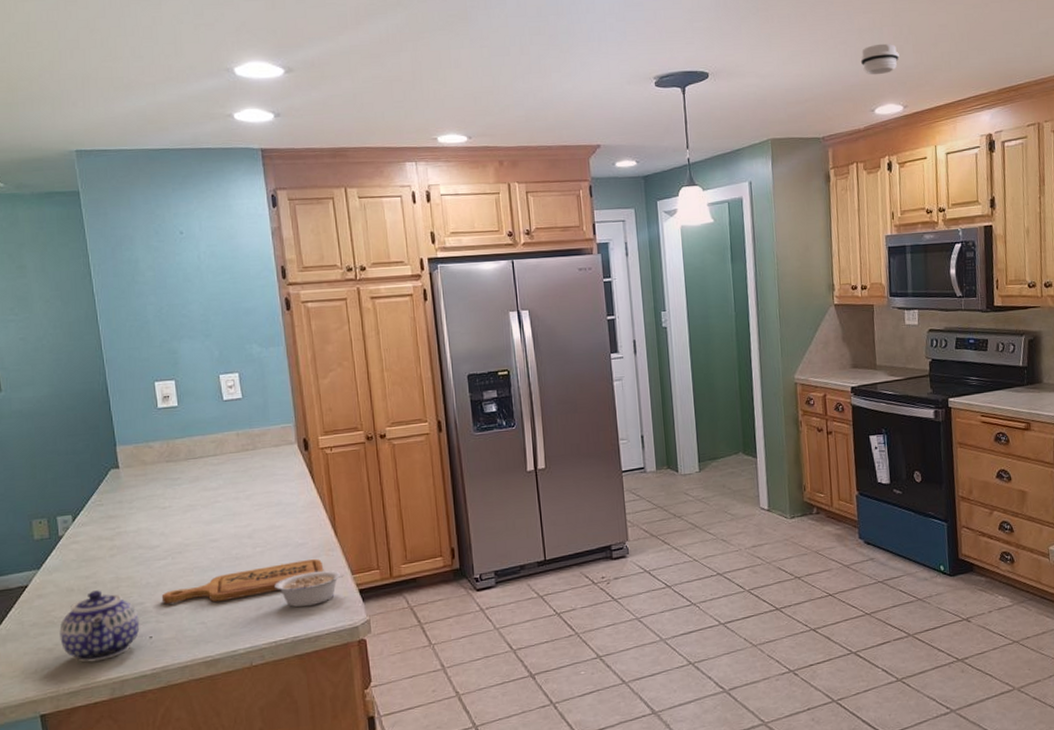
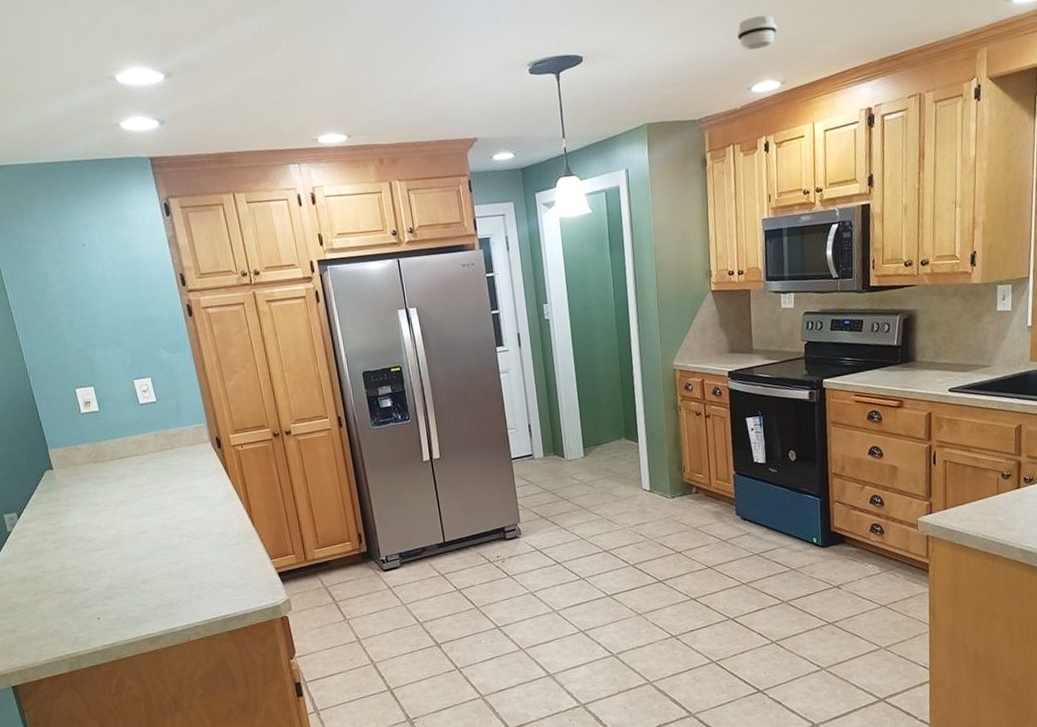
teapot: present [59,590,140,663] -> none [18,578,88,641]
cutting board: present [161,558,324,604] -> none [103,546,245,589]
legume: present [274,570,344,608] -> none [202,556,264,590]

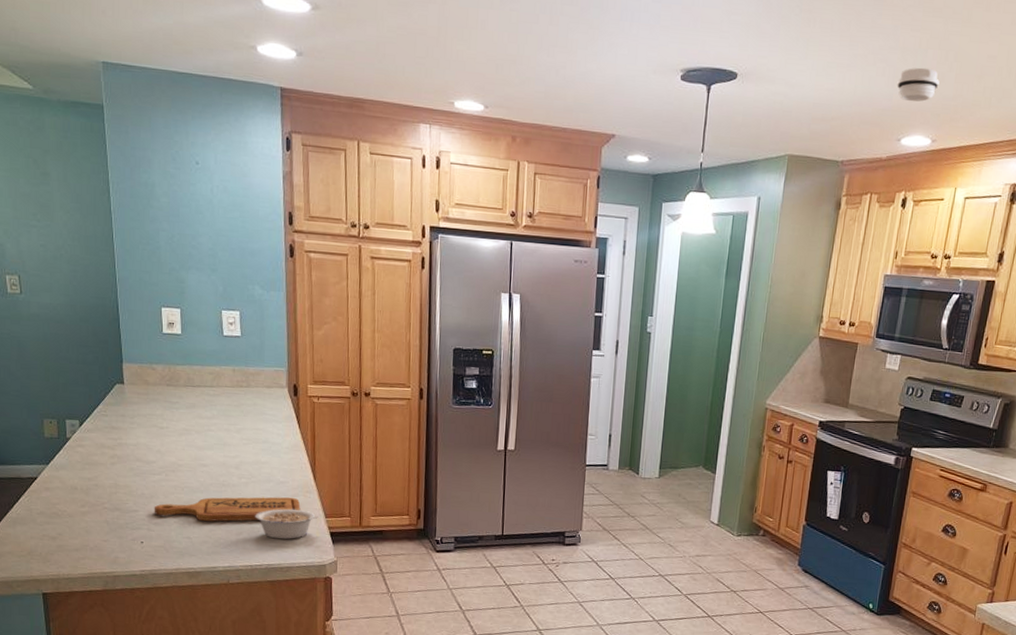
cutting board: none [103,546,245,589] -> present [154,497,301,522]
legume: none [202,556,264,590] -> present [255,508,318,540]

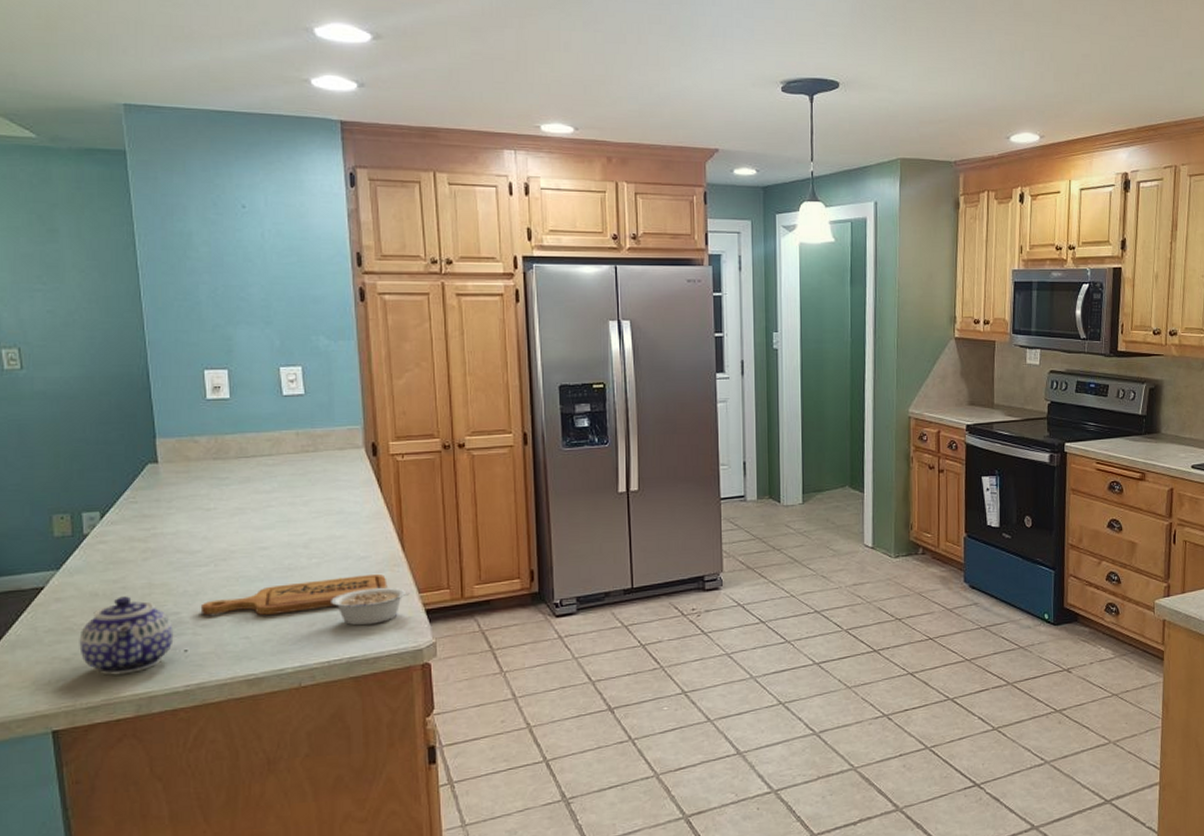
teapot: none [63,492,133,555] -> present [79,596,174,675]
smoke detector: present [897,67,940,102] -> none [999,68,1039,101]

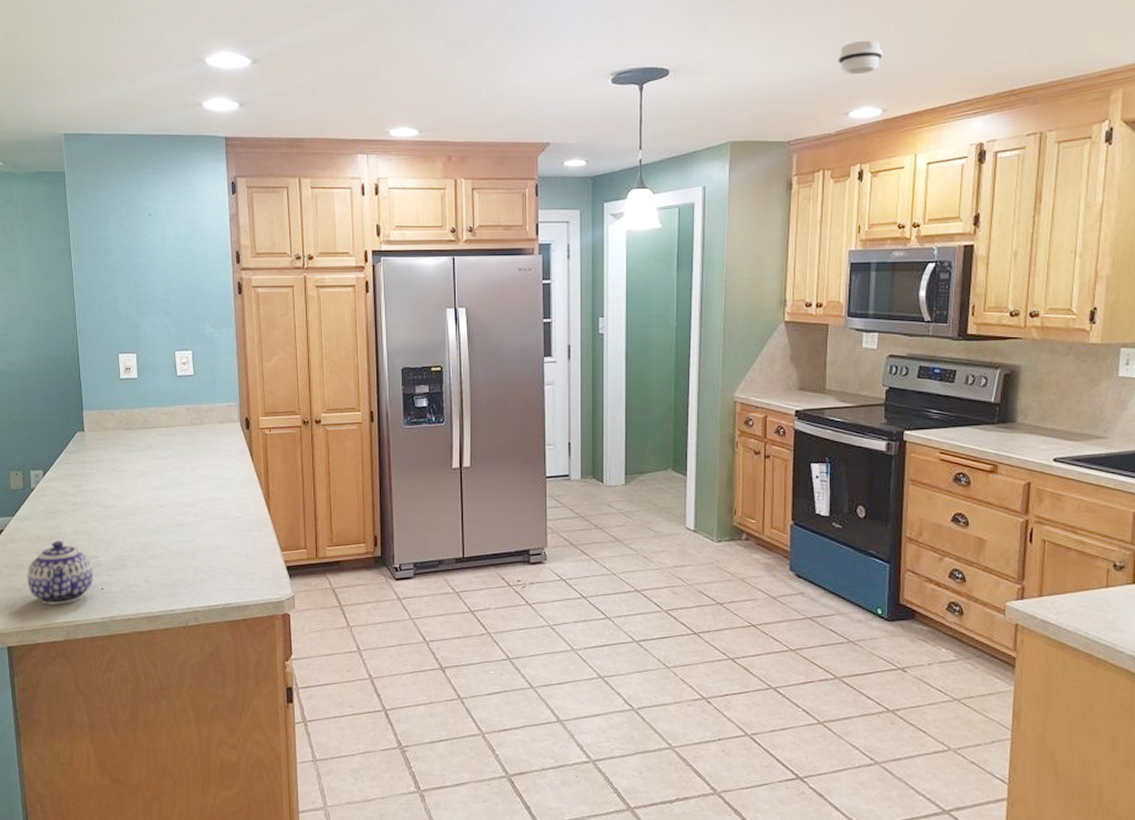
cutting board: present [200,573,388,616] -> none [113,532,256,563]
legume: present [331,587,410,626] -> none [211,544,274,577]
smoke detector: none [999,68,1039,101] -> present [837,40,883,75]

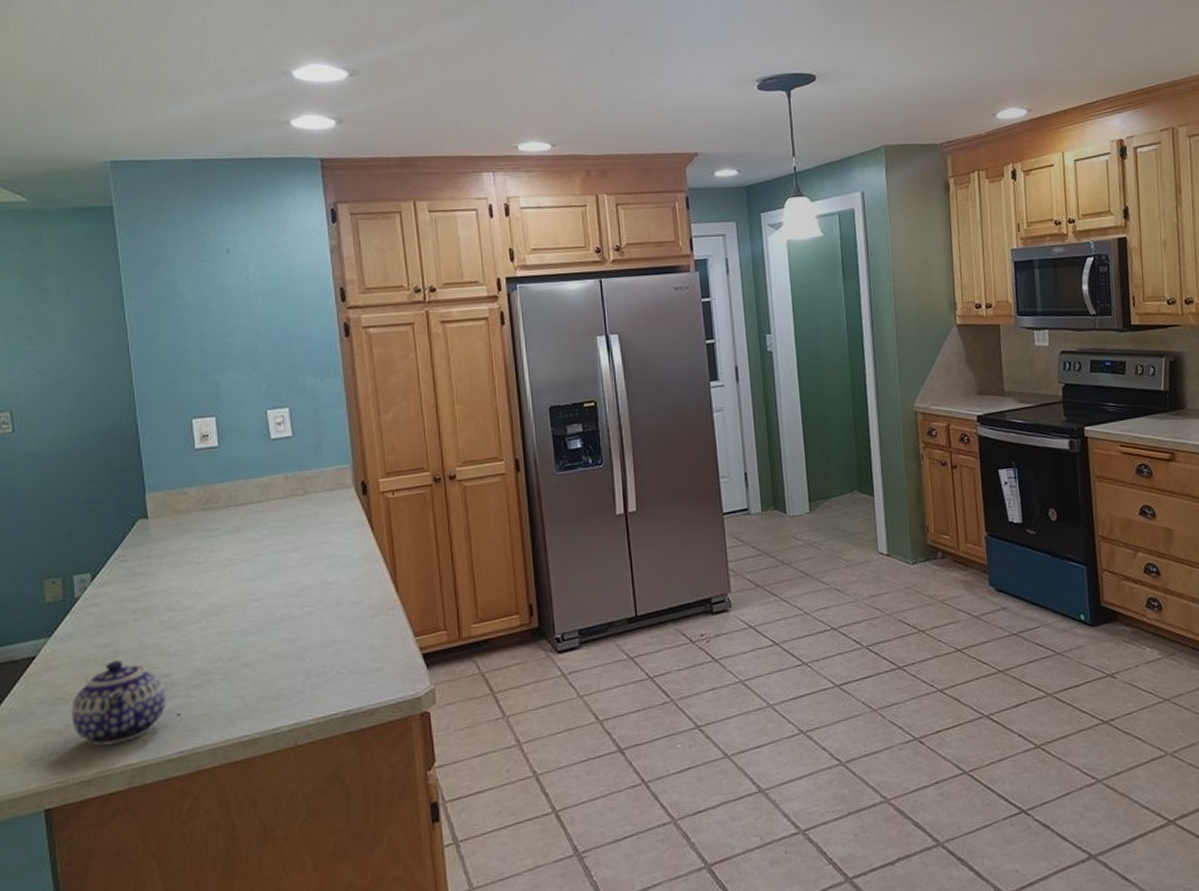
smoke detector: present [837,40,883,75] -> none [979,43,1022,78]

